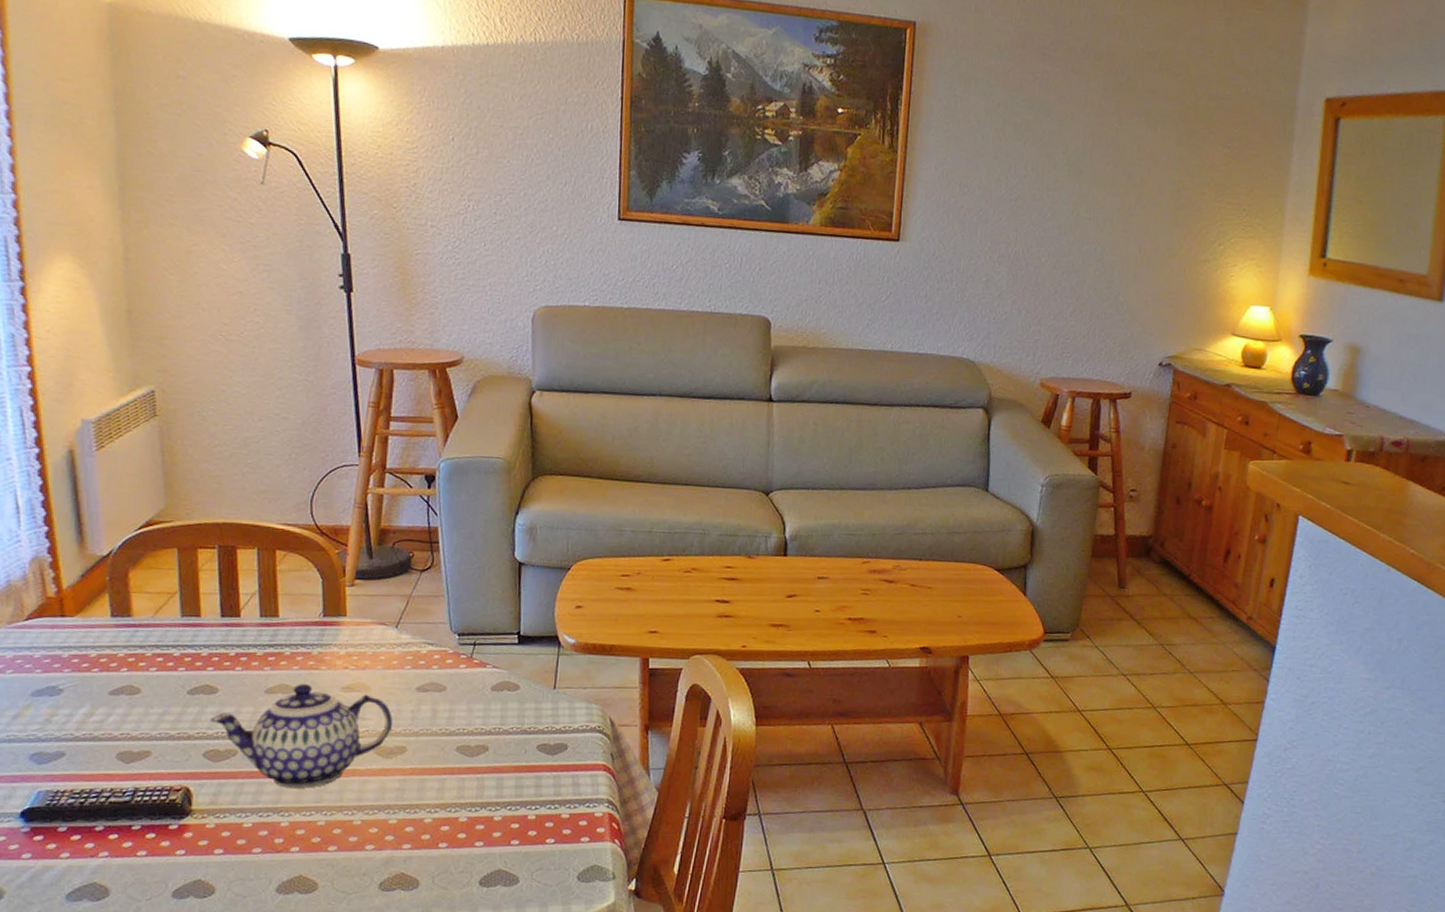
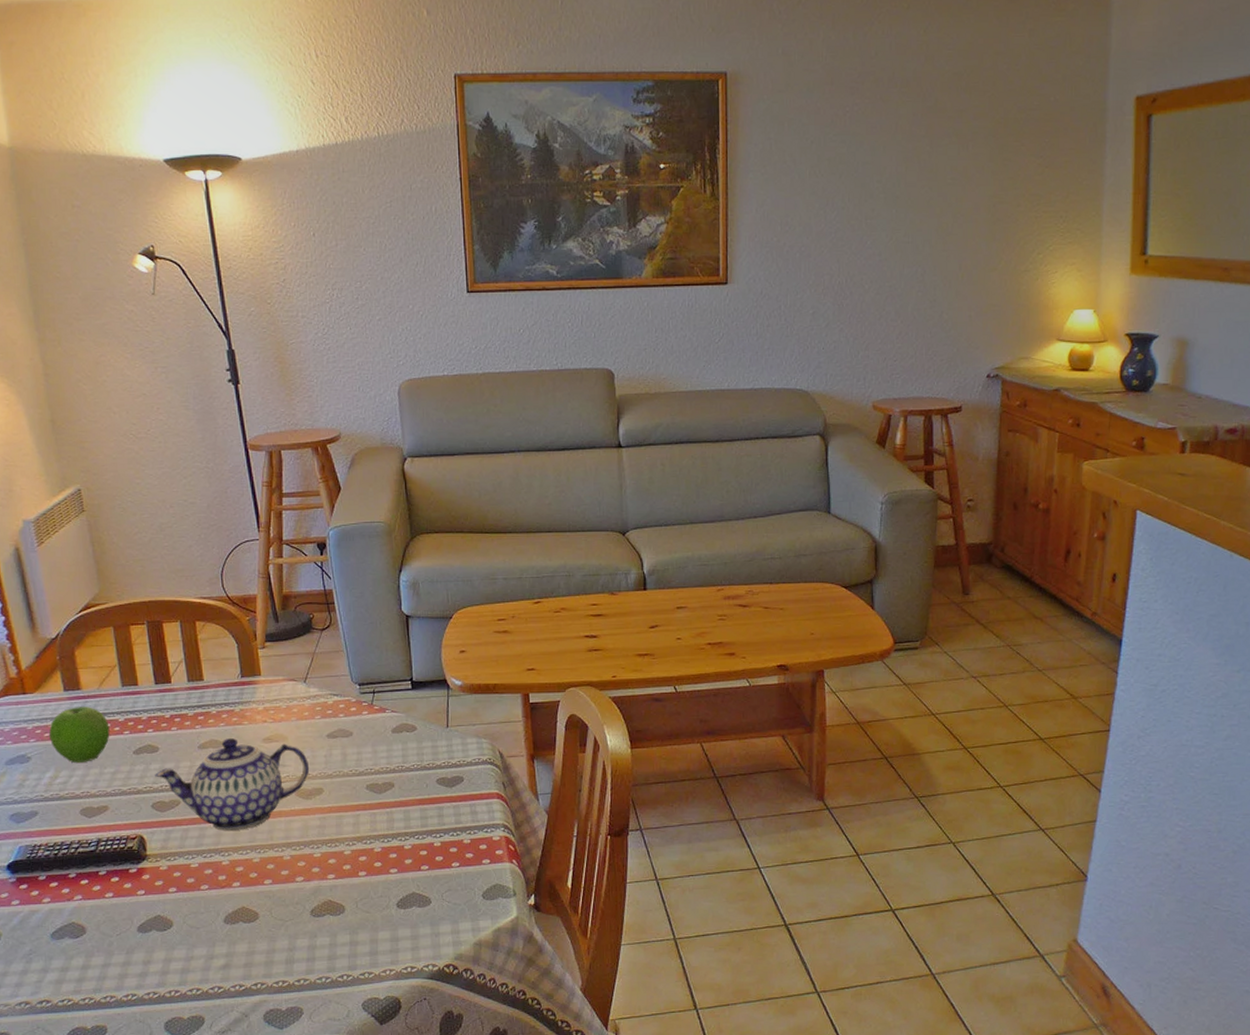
fruit: none [88,636,162,700] -> present [49,706,110,763]

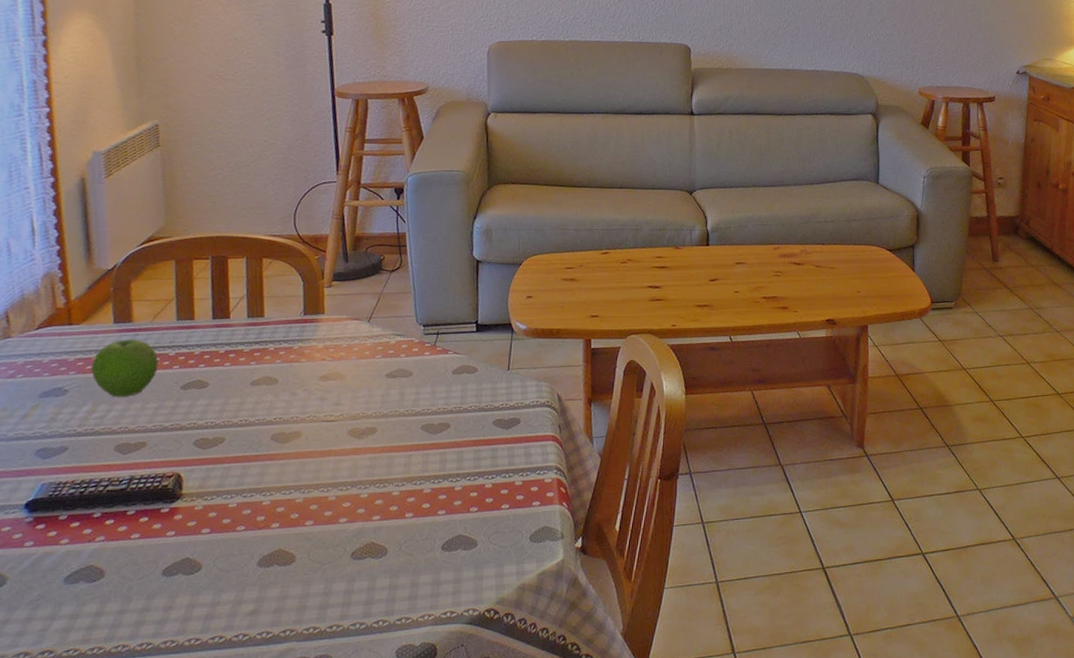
teapot: present [155,738,310,831] -> none [201,376,365,470]

